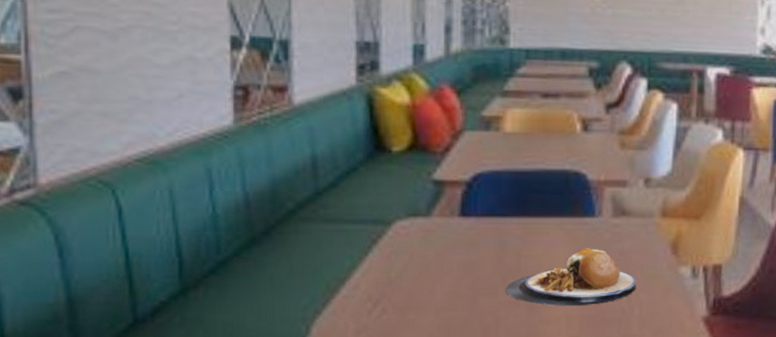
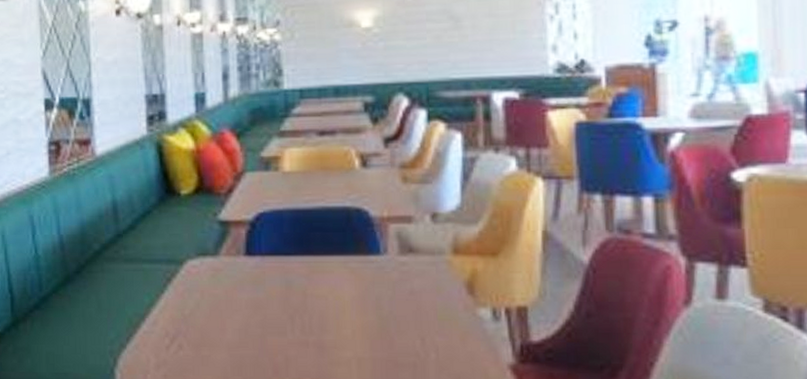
plate: present [505,248,636,306] -> none [293,287,430,347]

